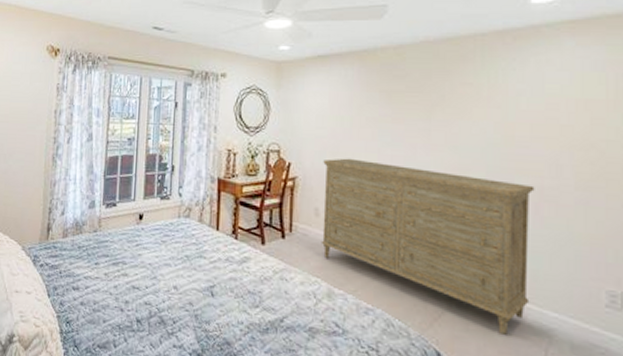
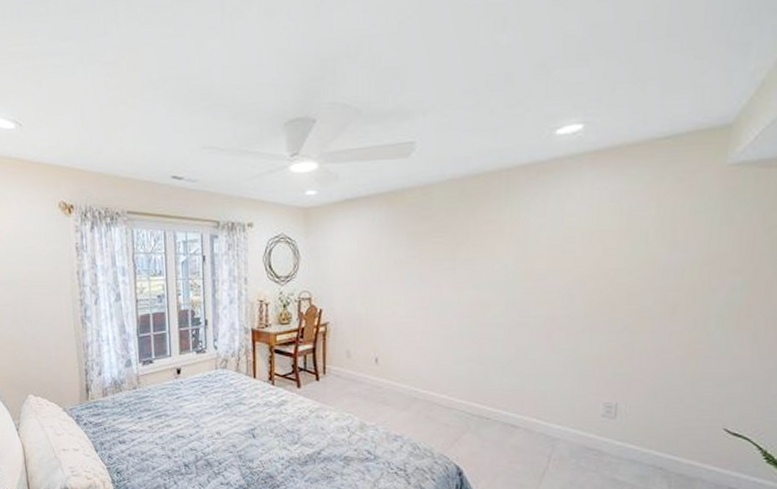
dresser: present [321,158,535,336] -> none [353,301,548,448]

